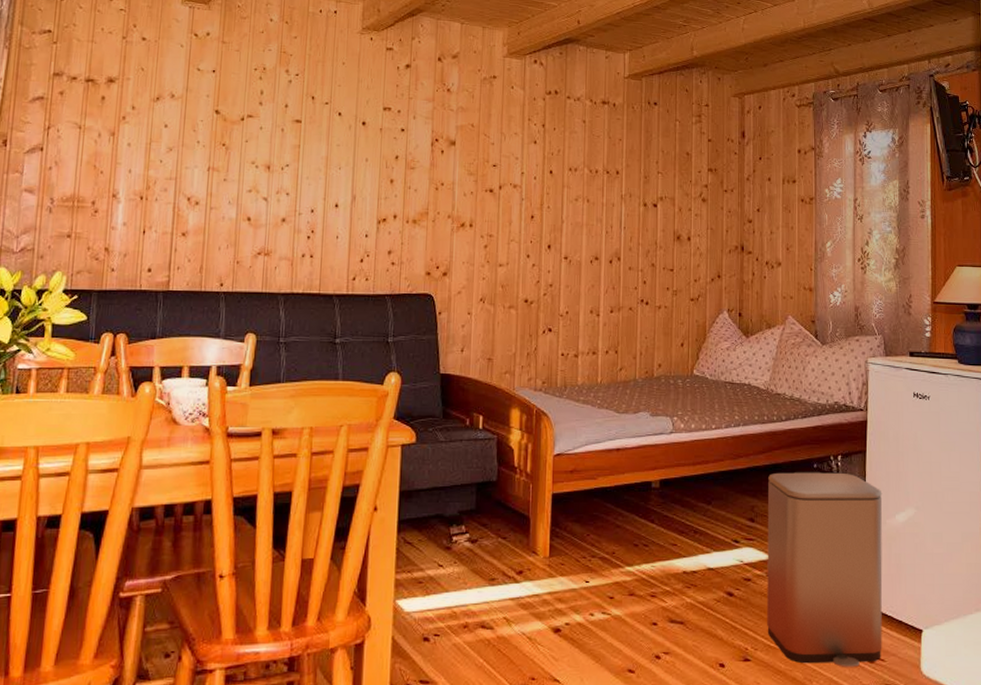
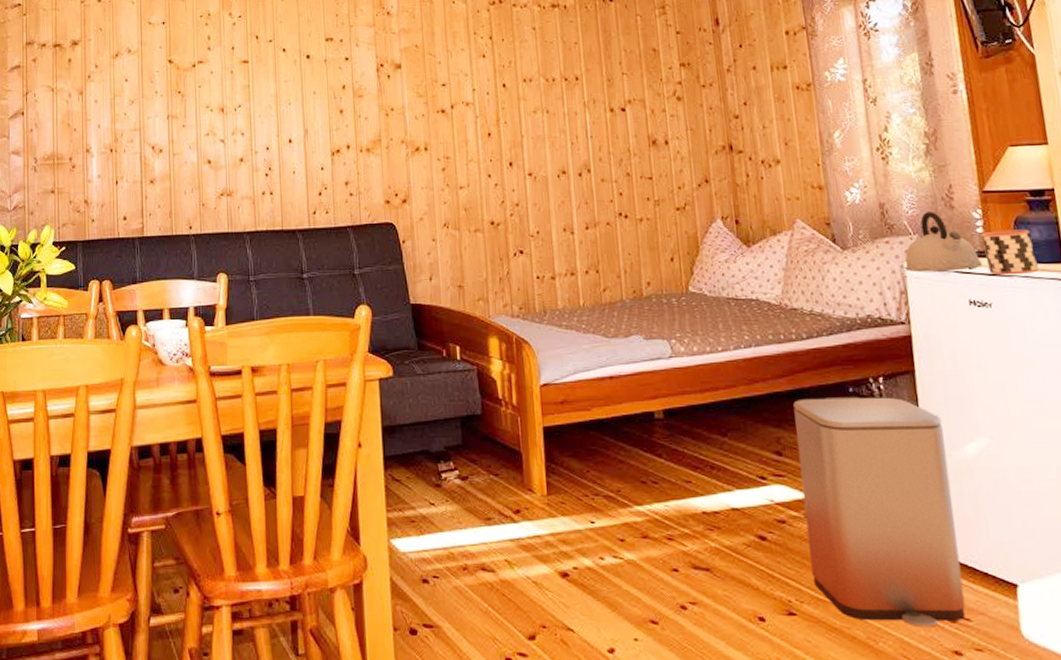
kettle: none [869,316,926,368] -> present [905,211,982,273]
cup: none [928,336,967,374] -> present [980,229,1039,276]

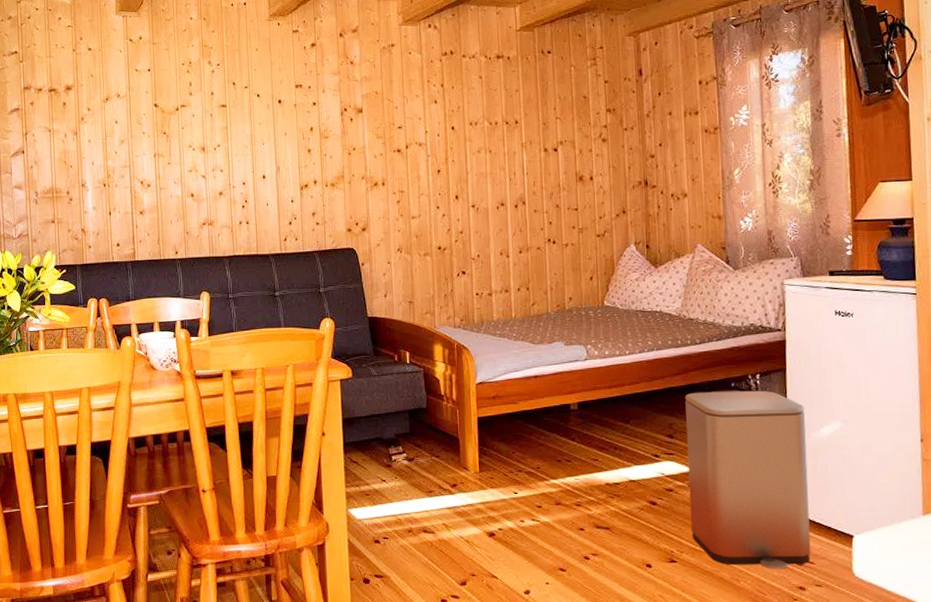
kettle: present [905,211,982,273] -> none [785,237,848,289]
cup: present [980,229,1039,276] -> none [849,252,895,291]

